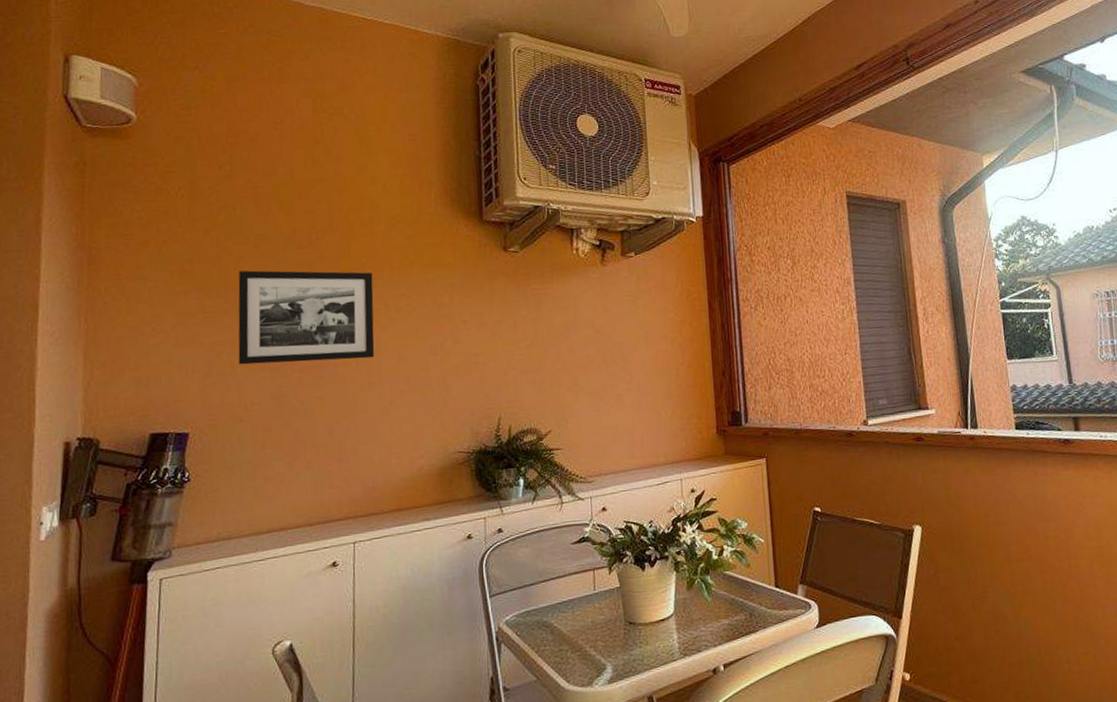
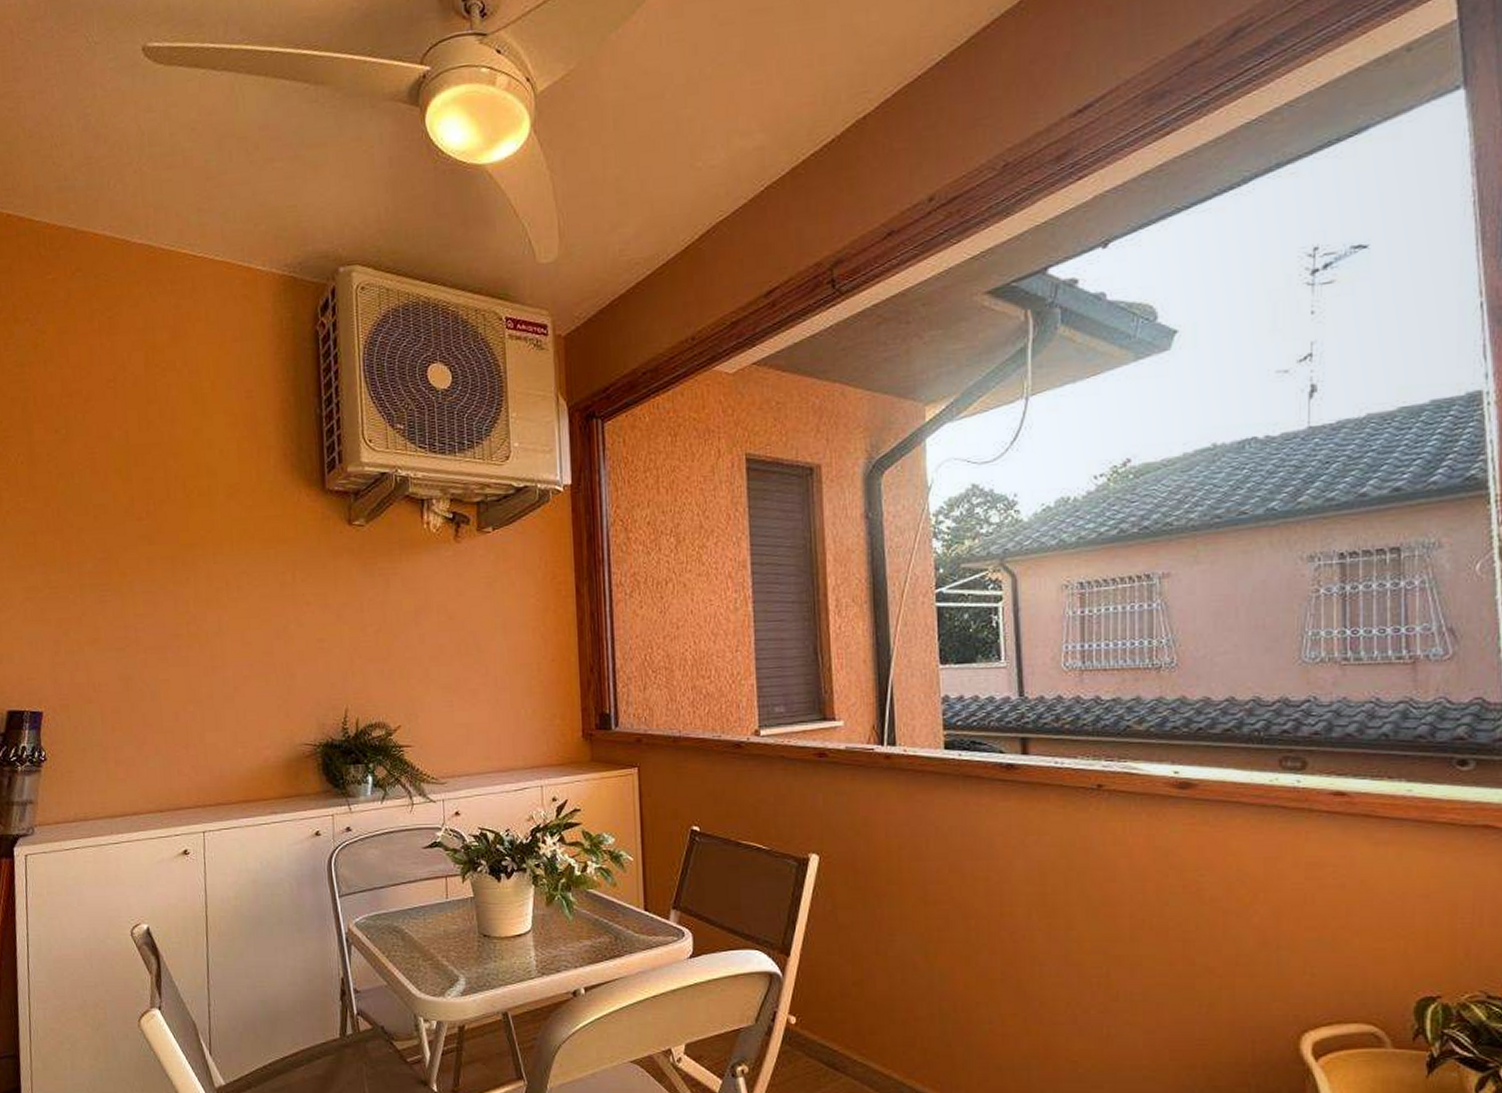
picture frame: present [238,270,375,365] -> none [80,543,217,644]

